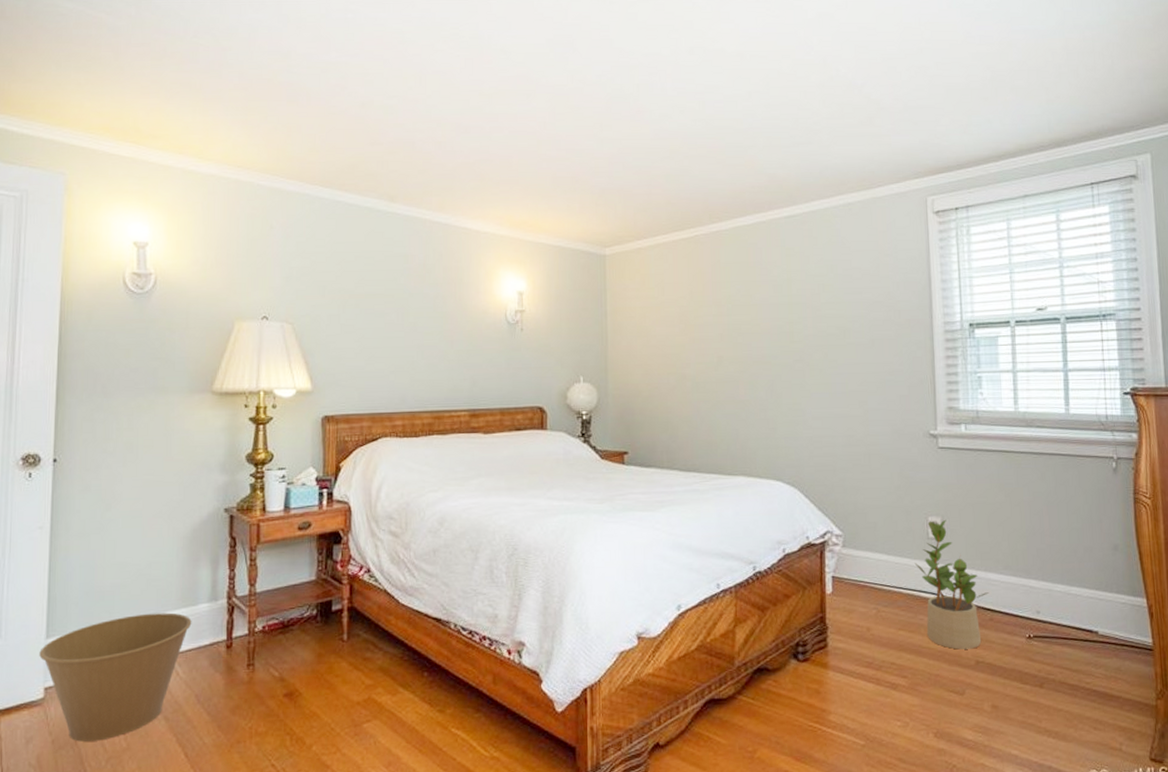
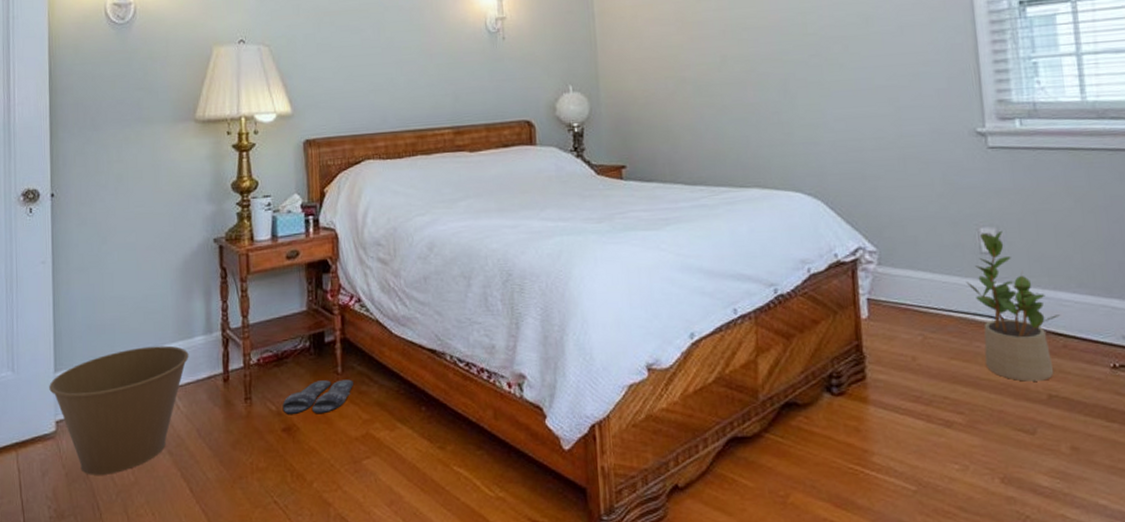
slippers: none [285,646,358,680] -> present [282,379,353,414]

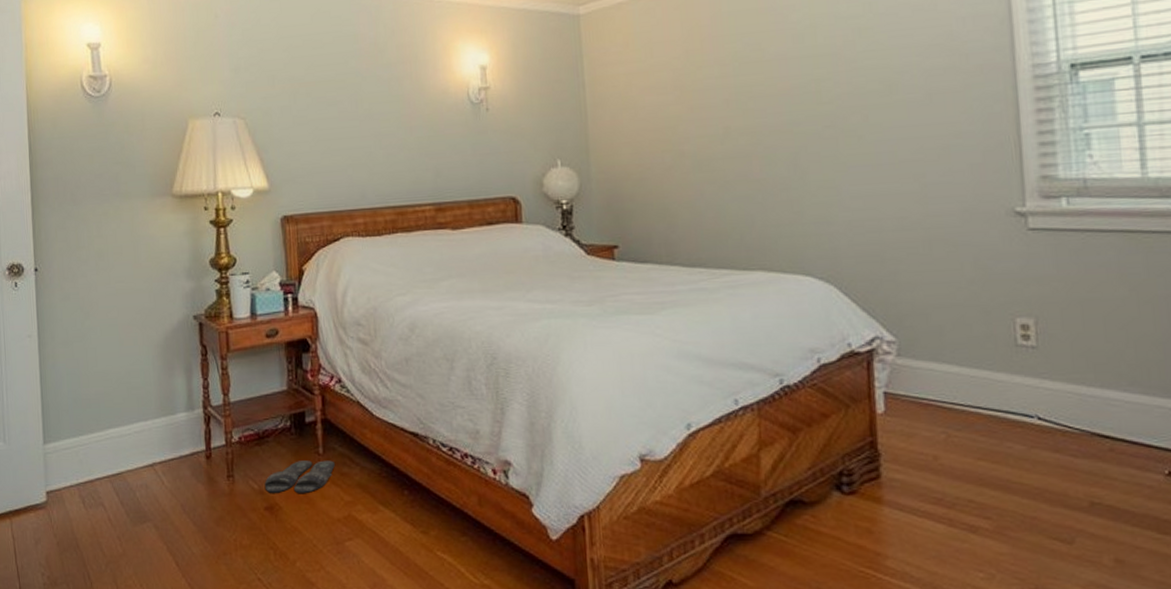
basket: present [49,345,189,475] -> none [39,421,172,545]
potted plant: present [965,230,1061,382] -> none [997,321,1108,487]

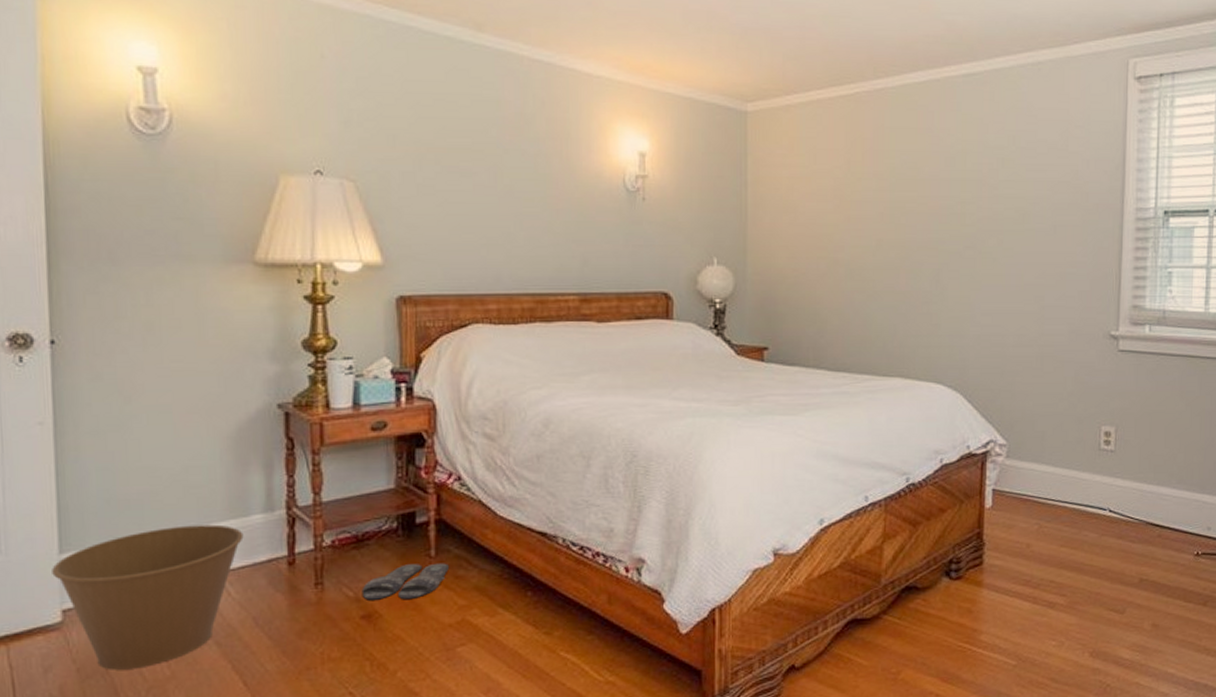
basket: none [39,421,172,545] -> present [52,524,244,670]

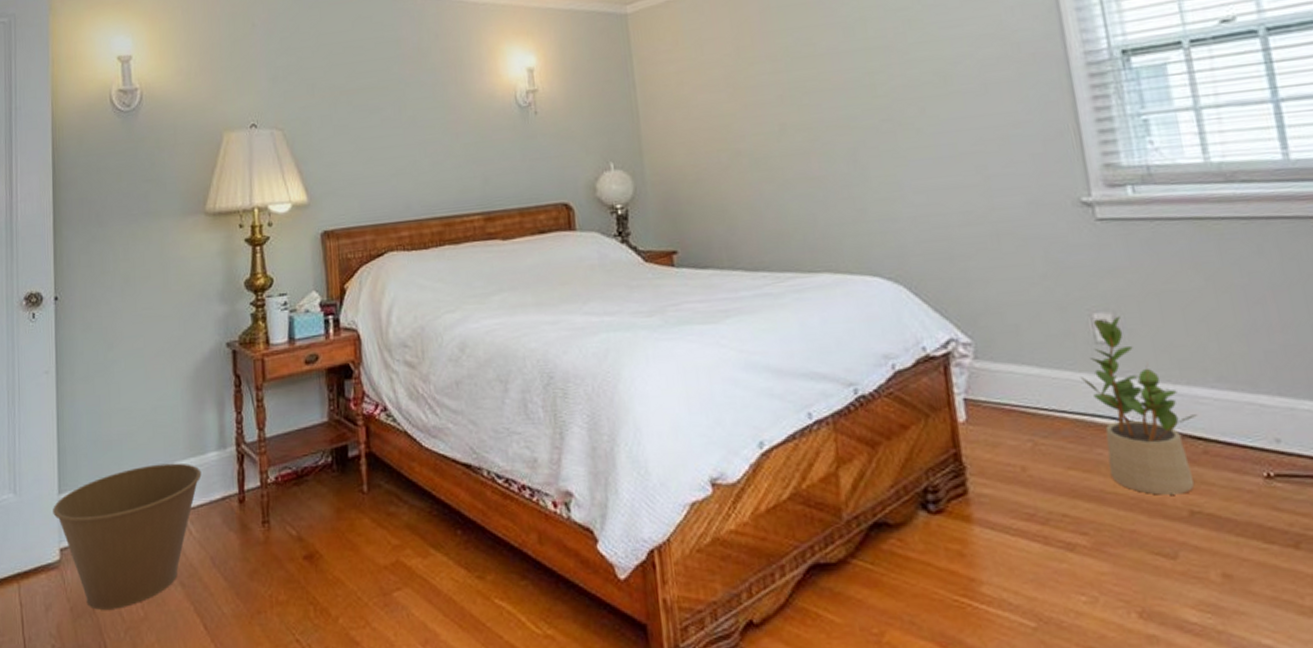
slippers: present [361,563,449,600] -> none [303,499,381,540]
potted plant: none [1082,429,1160,567] -> present [1080,315,1198,495]

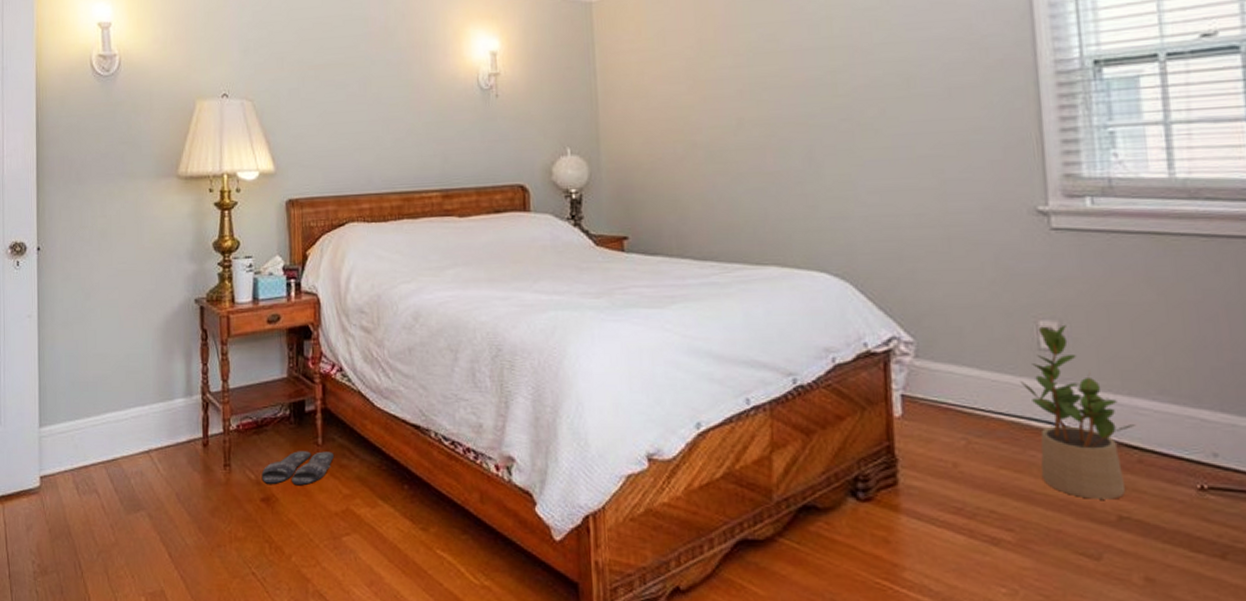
basket: present [53,463,202,610] -> none [34,406,169,534]
slippers: none [303,499,381,540] -> present [261,451,334,486]

